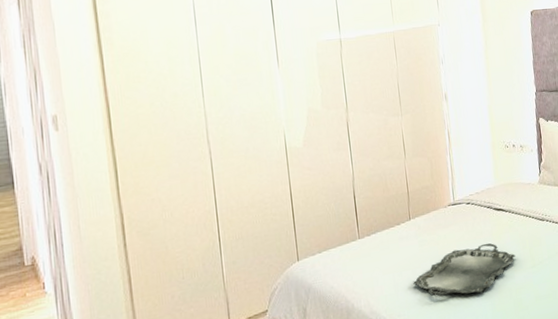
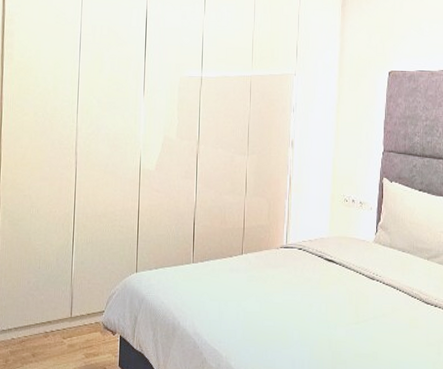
serving tray: present [413,243,516,296] -> none [237,290,340,337]

